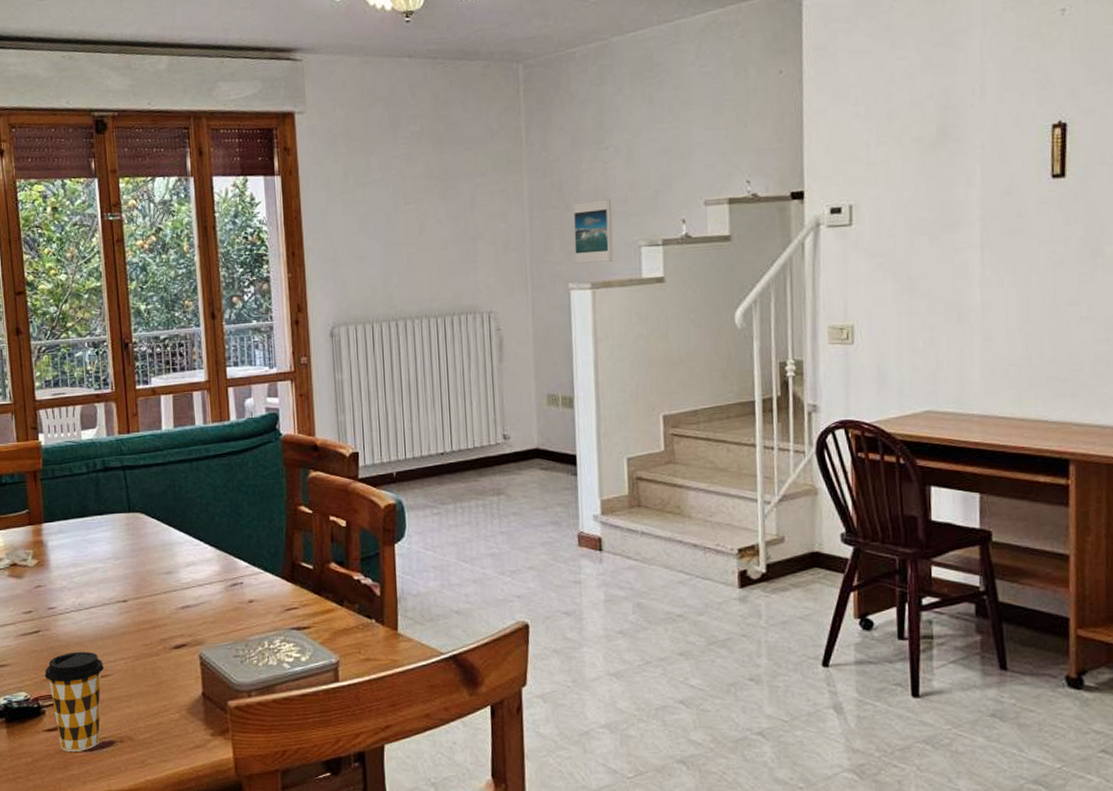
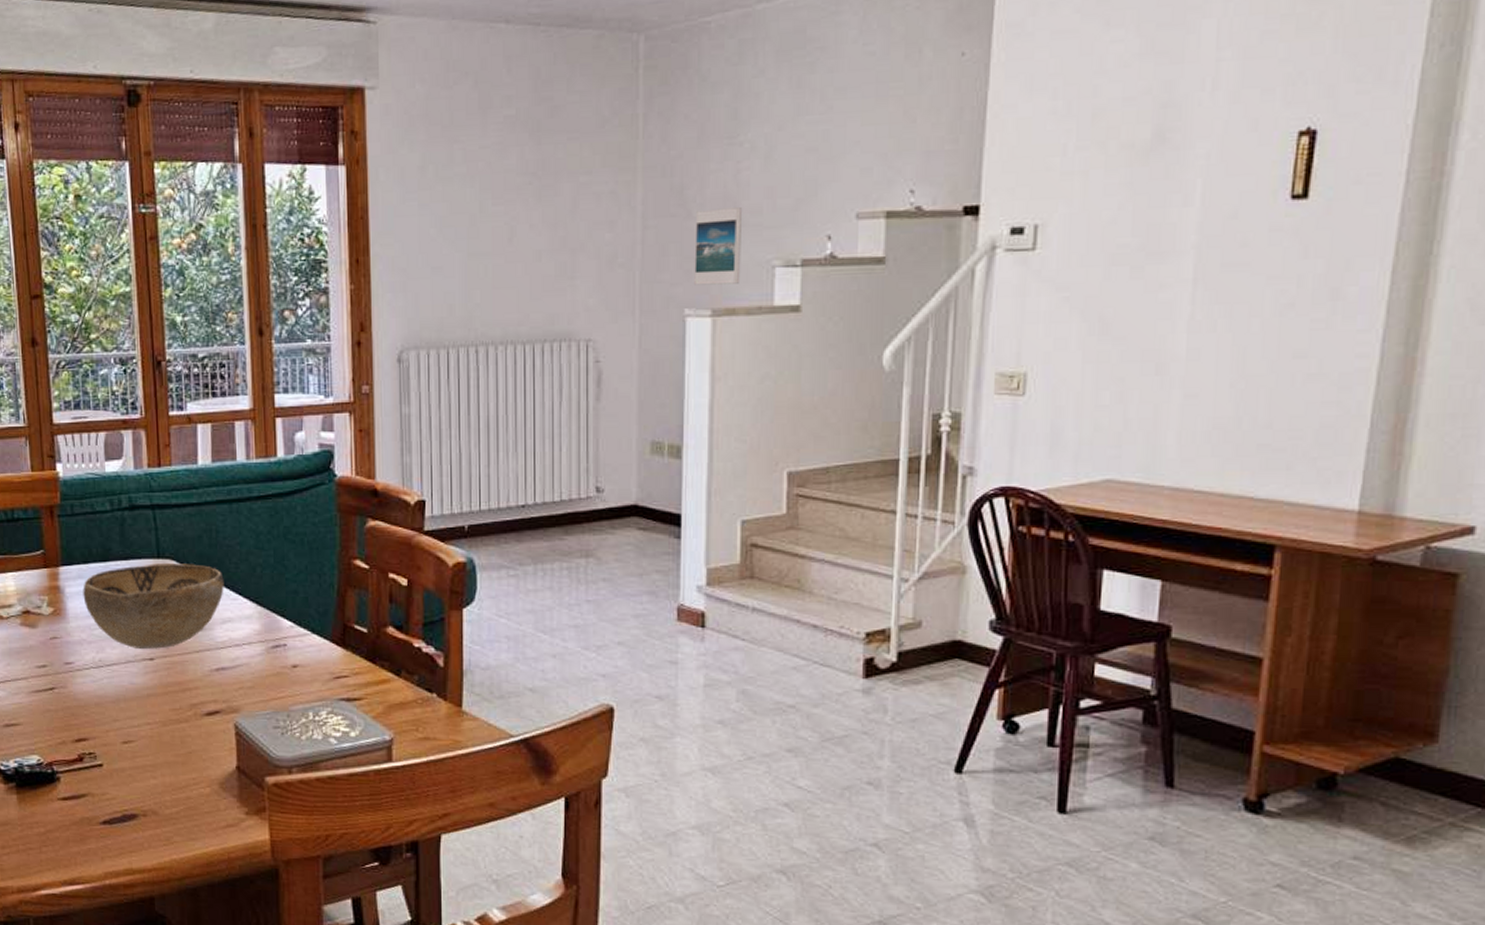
coffee cup: present [44,651,104,751] -> none [60,713,127,824]
decorative bowl: none [63,516,187,593] -> present [83,563,224,650]

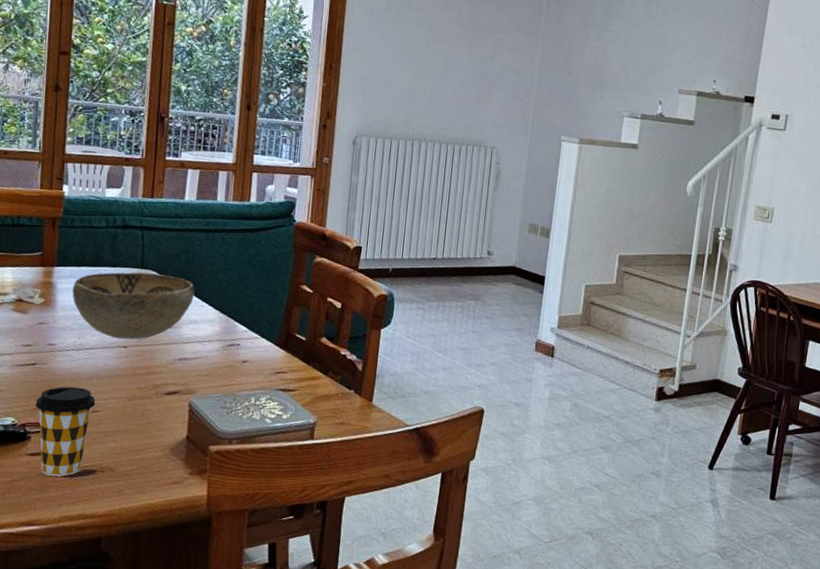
coffee cup: none [60,713,127,824] -> present [35,386,96,477]
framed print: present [694,207,741,285] -> none [570,71,606,124]

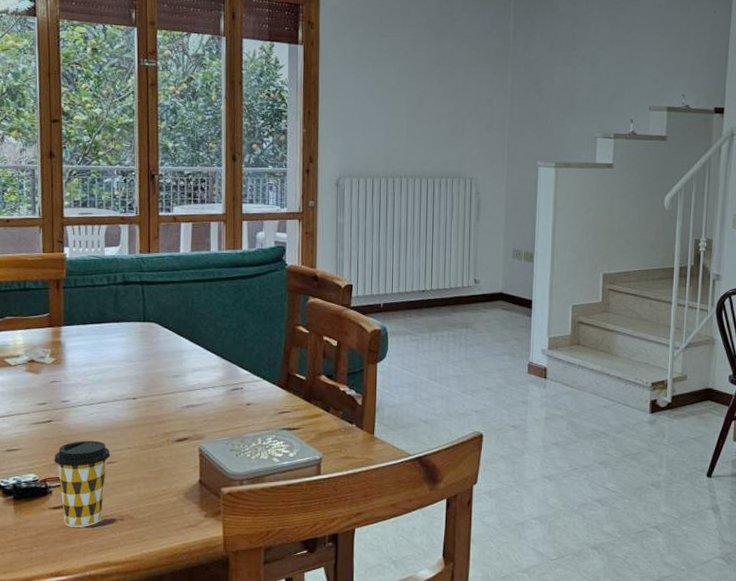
decorative bowl: present [72,272,195,340] -> none [80,326,196,391]

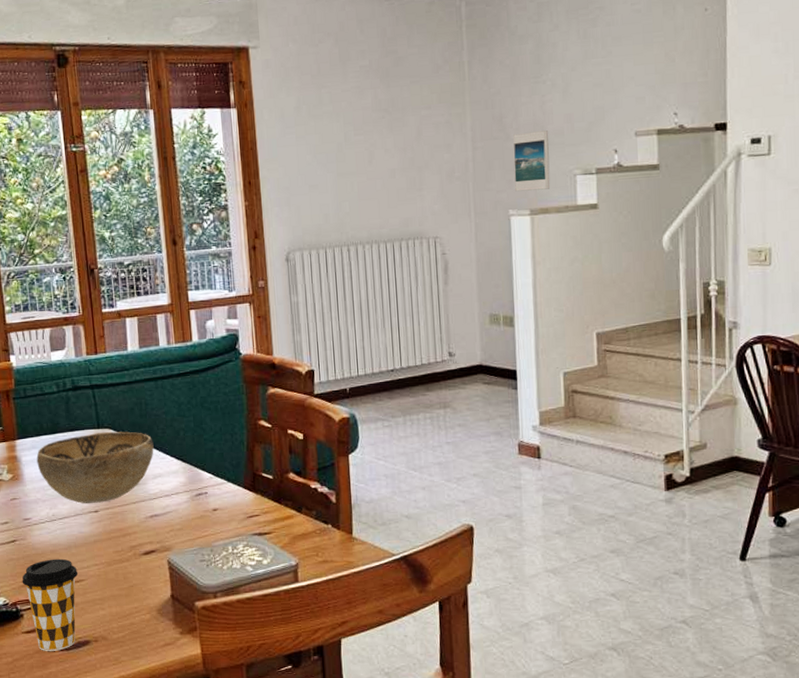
decorative bowl: none [80,326,196,391] -> present [36,431,154,504]
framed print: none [544,96,576,147] -> present [513,130,550,192]

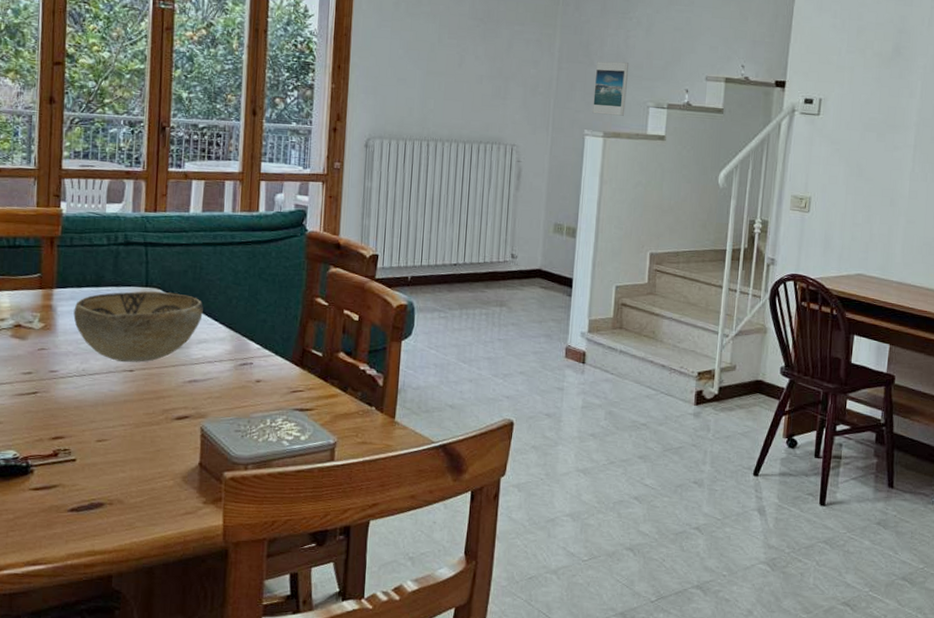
coffee cup: present [22,558,78,651] -> none [37,415,102,511]

